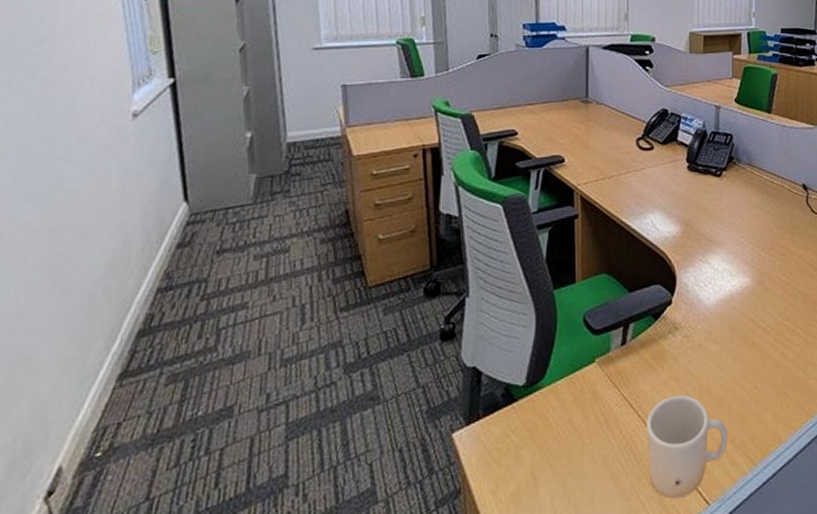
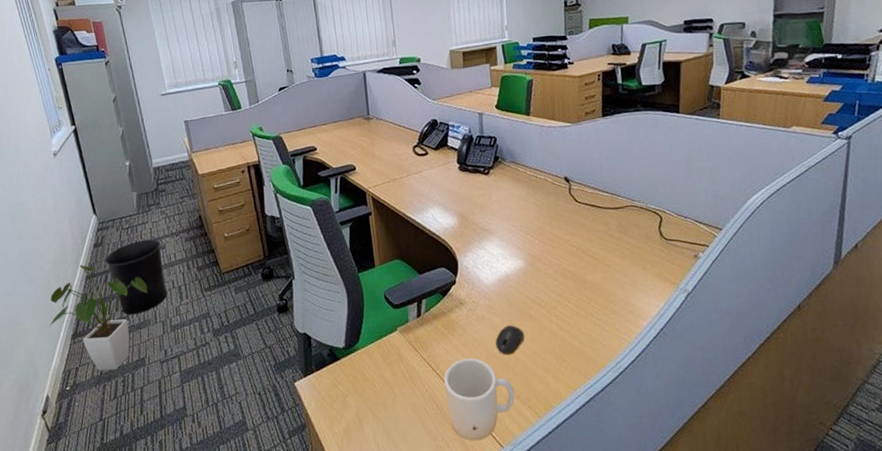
house plant: none [82,272,253,427] -> present [49,264,148,372]
waste bin: none [191,239,284,344] -> present [105,239,168,314]
computer mouse: none [711,354,746,391] -> present [495,325,525,355]

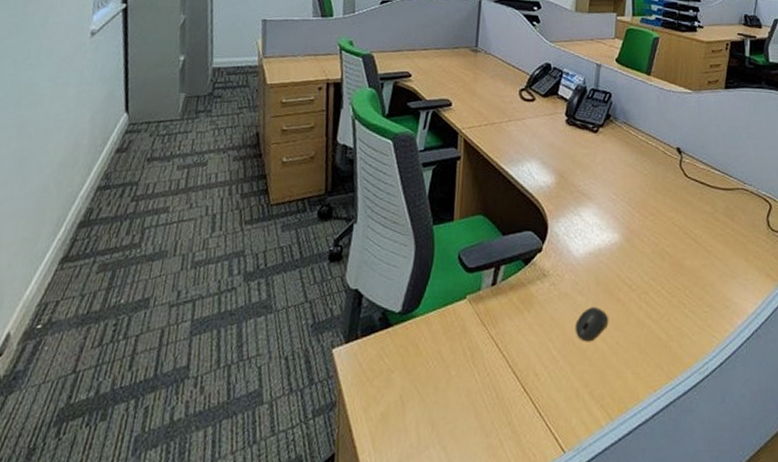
house plant: present [49,264,148,372] -> none [34,171,173,310]
waste bin: present [105,239,168,314] -> none [126,151,203,242]
mug: present [443,357,515,441] -> none [508,340,587,442]

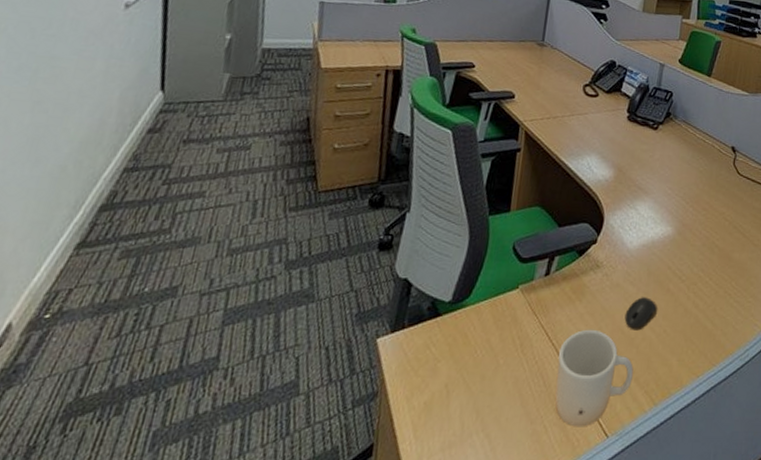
mug: none [508,340,587,442] -> present [554,329,634,427]

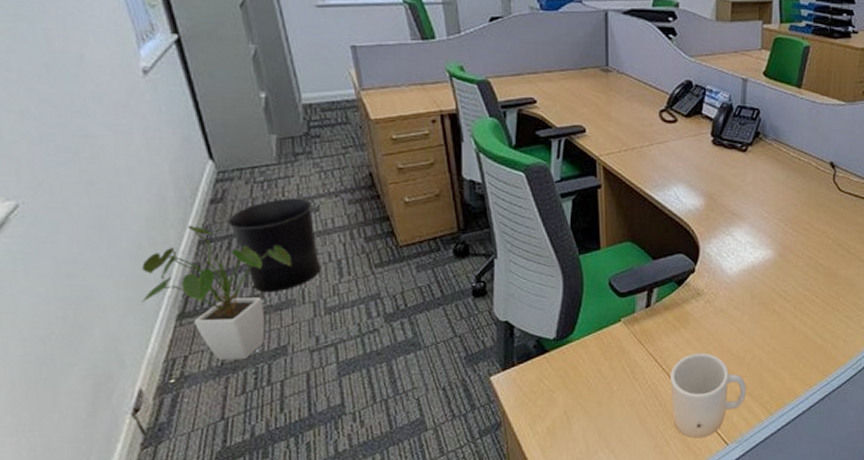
house plant: none [45,152,210,299] -> present [141,225,292,361]
waste bin: none [157,134,246,227] -> present [227,198,321,292]
computer mouse: present [624,297,658,331] -> none [732,319,765,351]

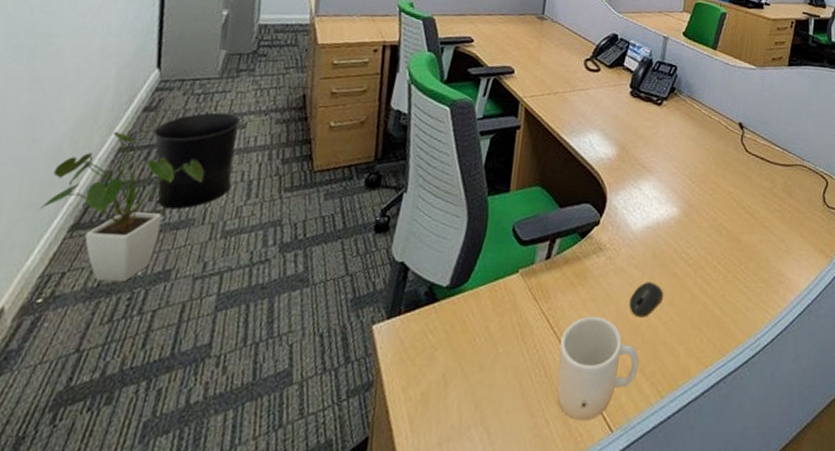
computer mouse: none [732,319,765,351] -> present [629,282,664,318]

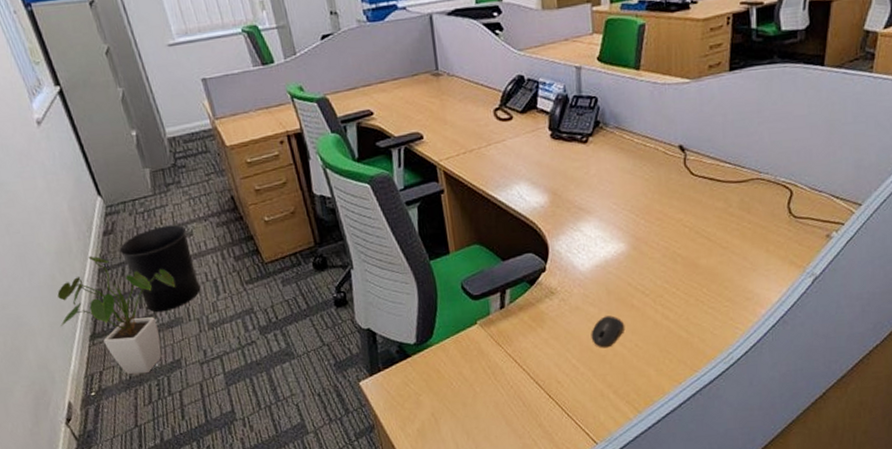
mug: present [556,316,639,421] -> none [531,351,611,438]

